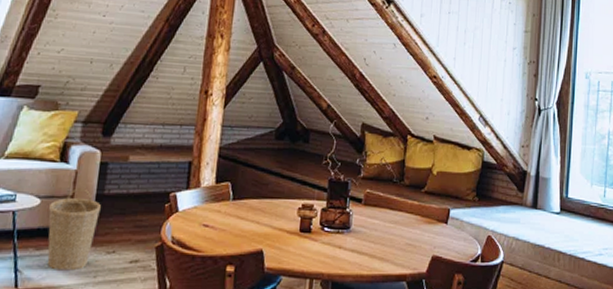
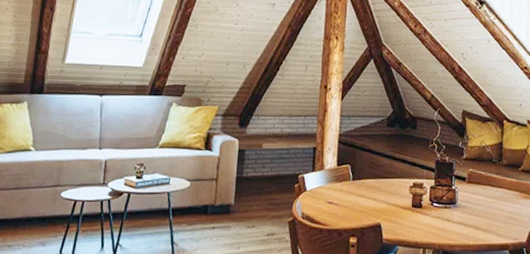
basket: present [47,188,101,271] -> none [197,172,241,243]

